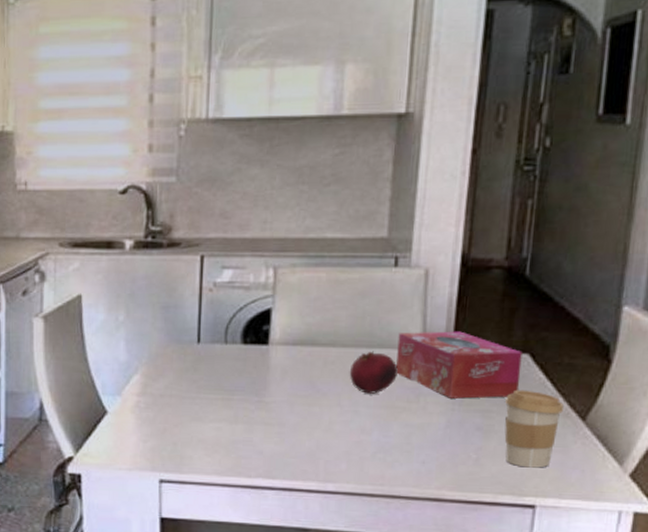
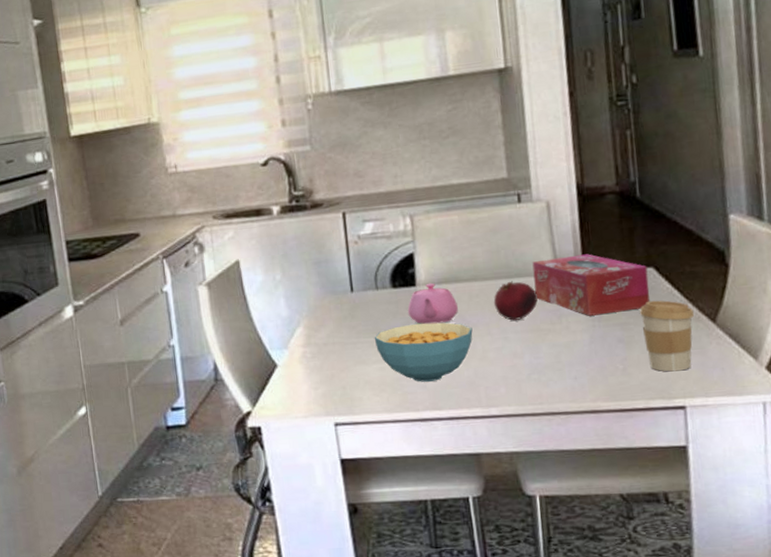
cereal bowl: none [215,384,322,448] -> present [374,322,473,382]
teapot: none [255,343,310,388] -> present [407,282,458,325]

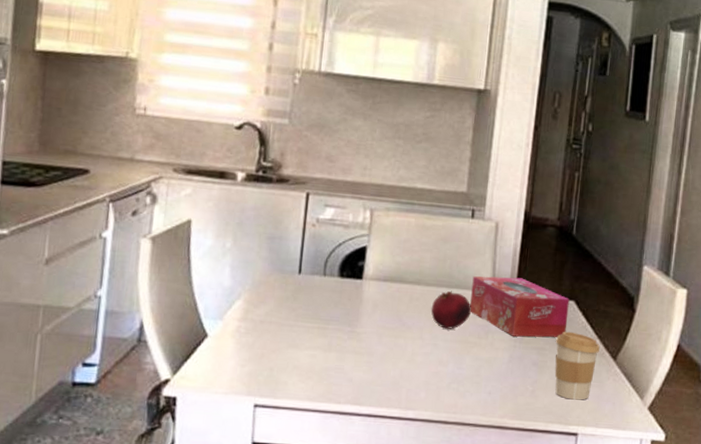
cereal bowl: present [374,322,473,382] -> none [311,316,407,376]
teapot: present [407,282,458,325] -> none [349,278,398,321]

